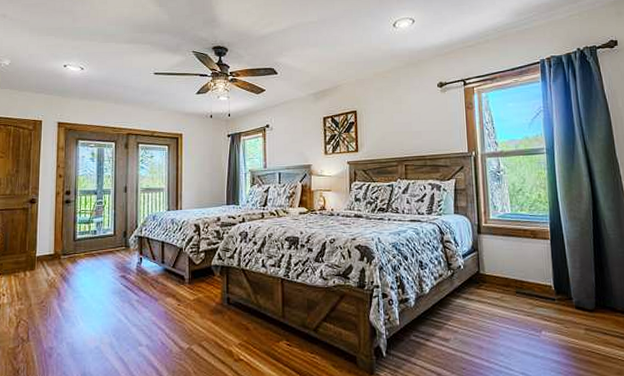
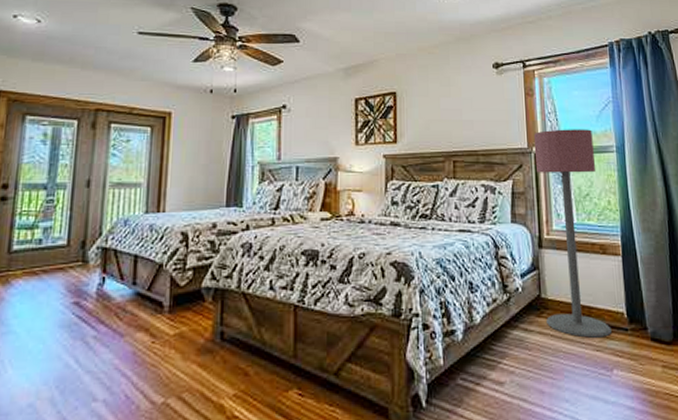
floor lamp: none [473,135,541,306] -> present [533,129,612,338]

